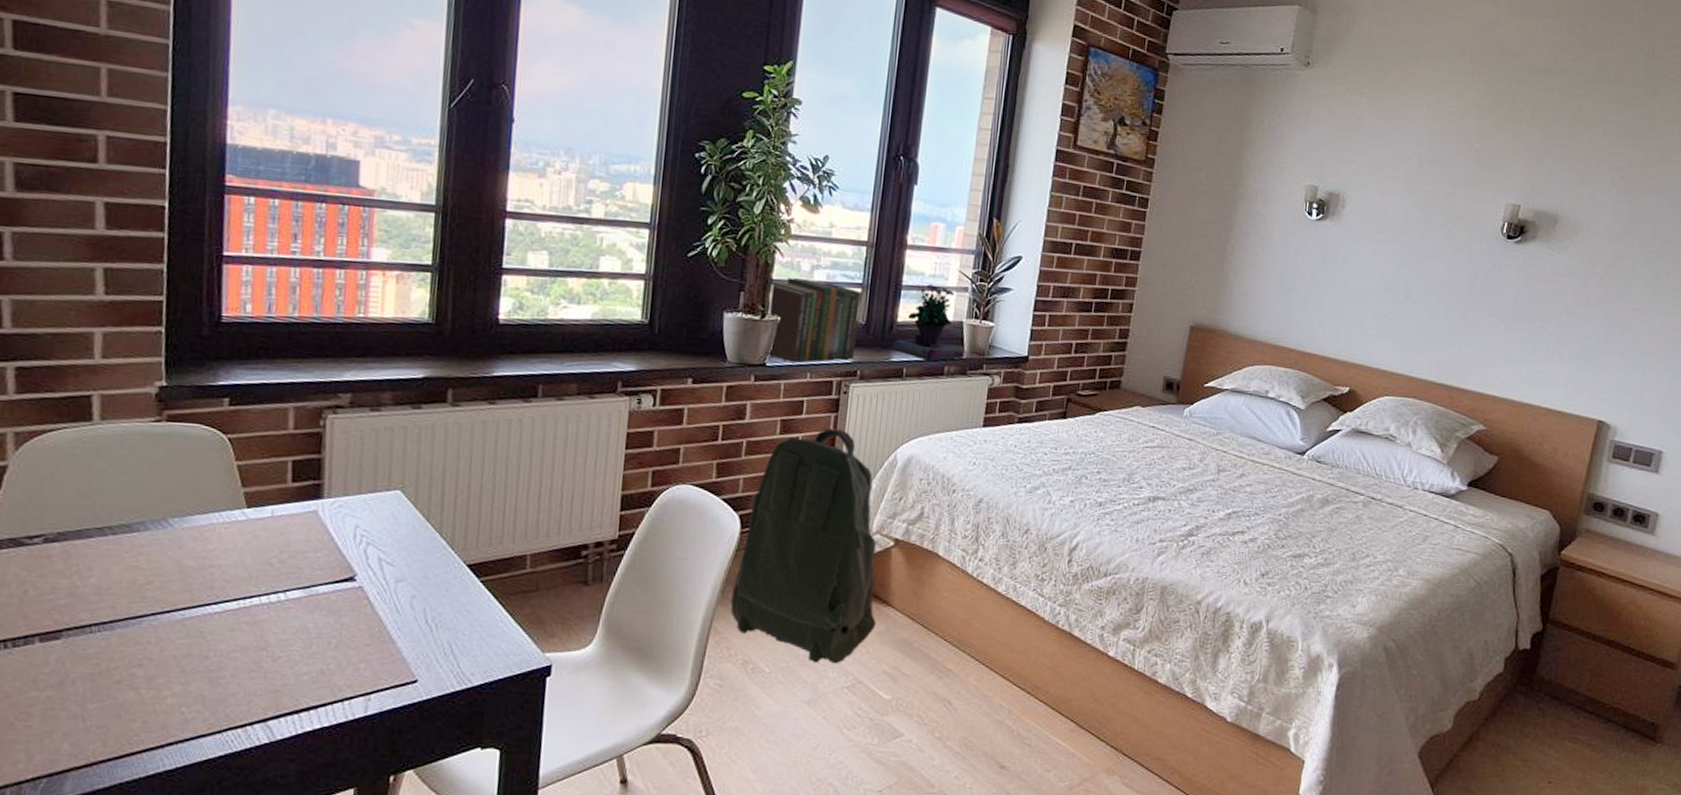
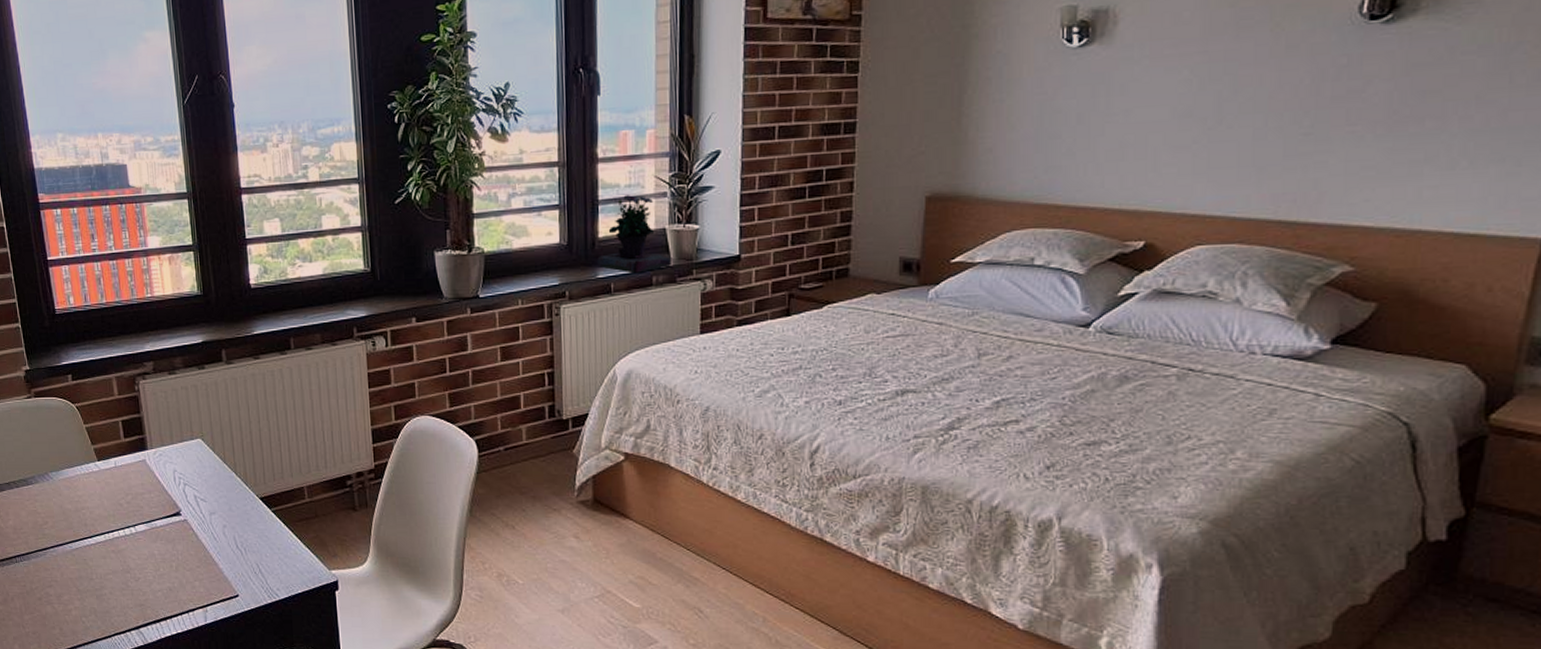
backpack: present [730,428,877,664] -> none [478,351,617,575]
books: present [764,277,862,364] -> none [473,208,561,292]

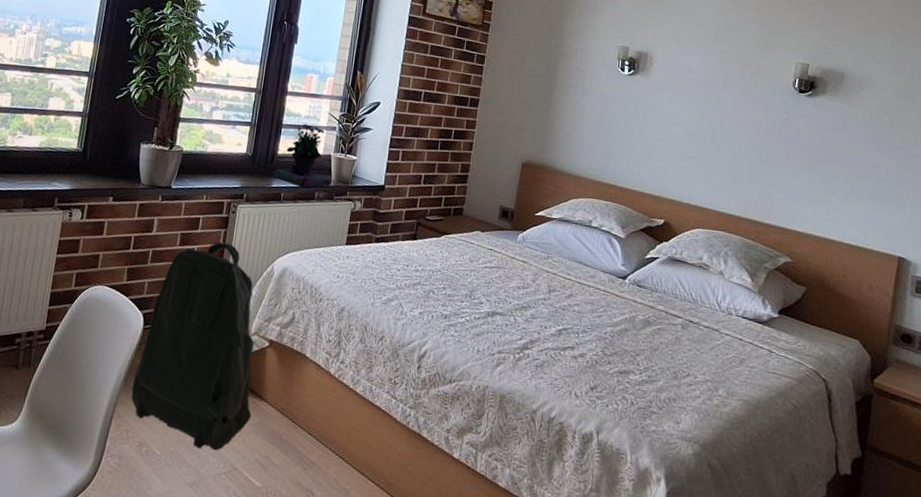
backpack: none [478,351,617,575] -> present [131,242,255,451]

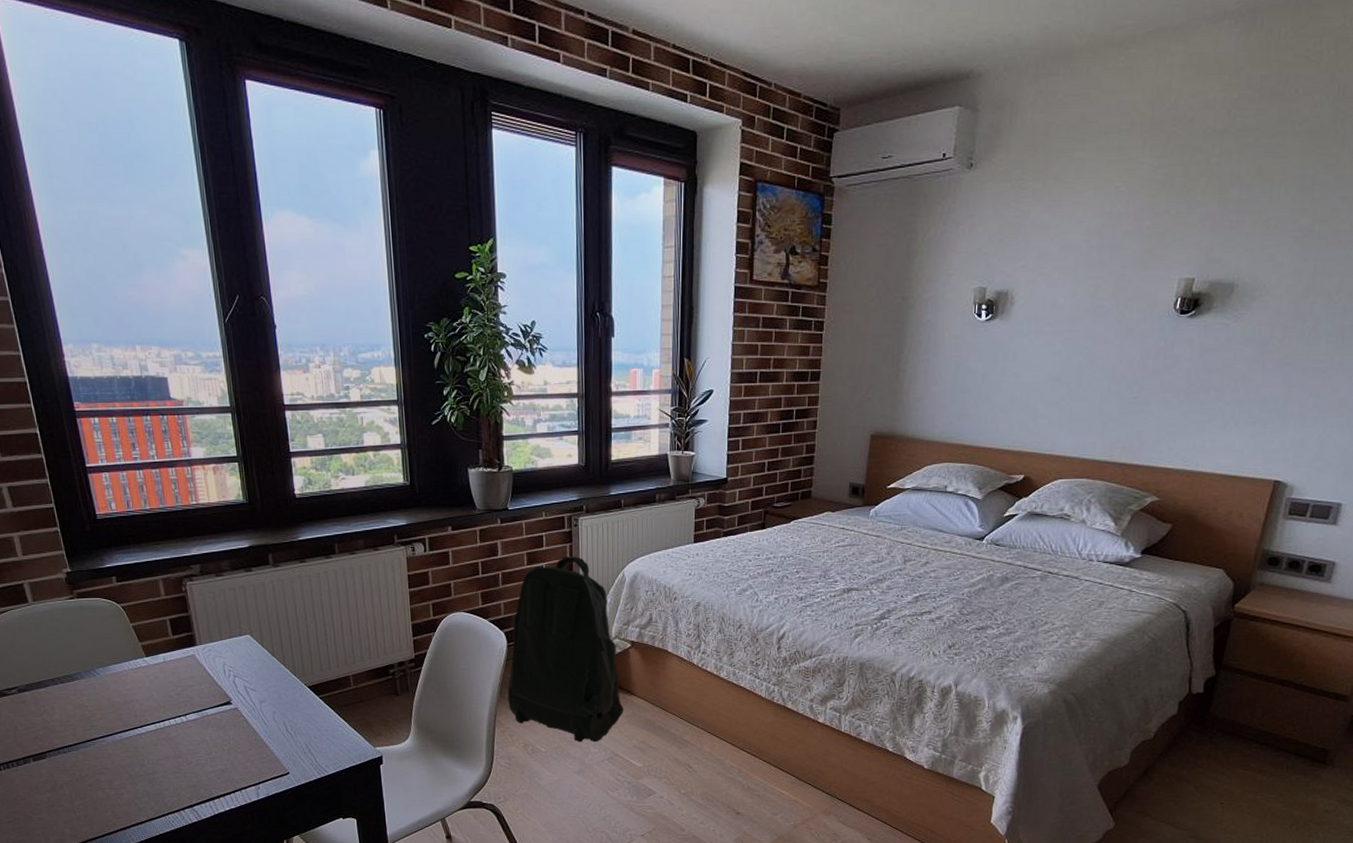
potted flower: present [273,124,332,188] -> none [610,425,671,491]

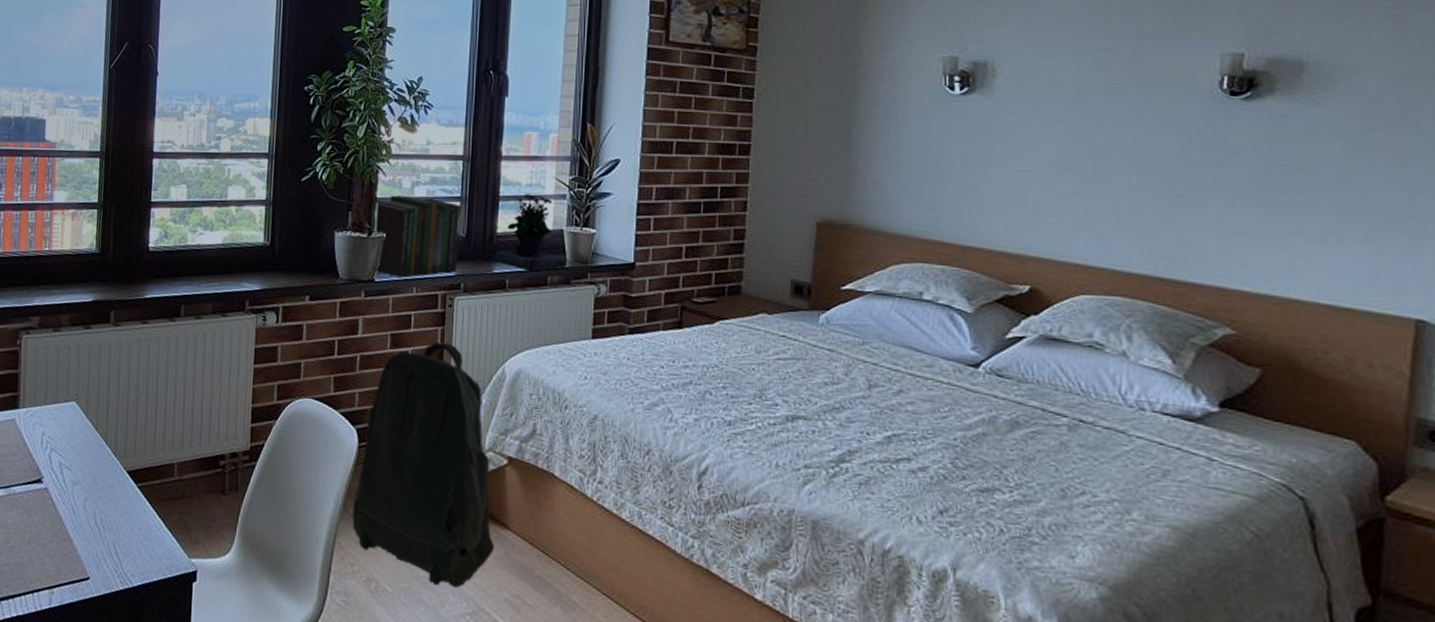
books: none [503,432,580,505] -> present [373,194,461,279]
potted flower: none [610,425,671,491] -> present [494,194,567,272]

